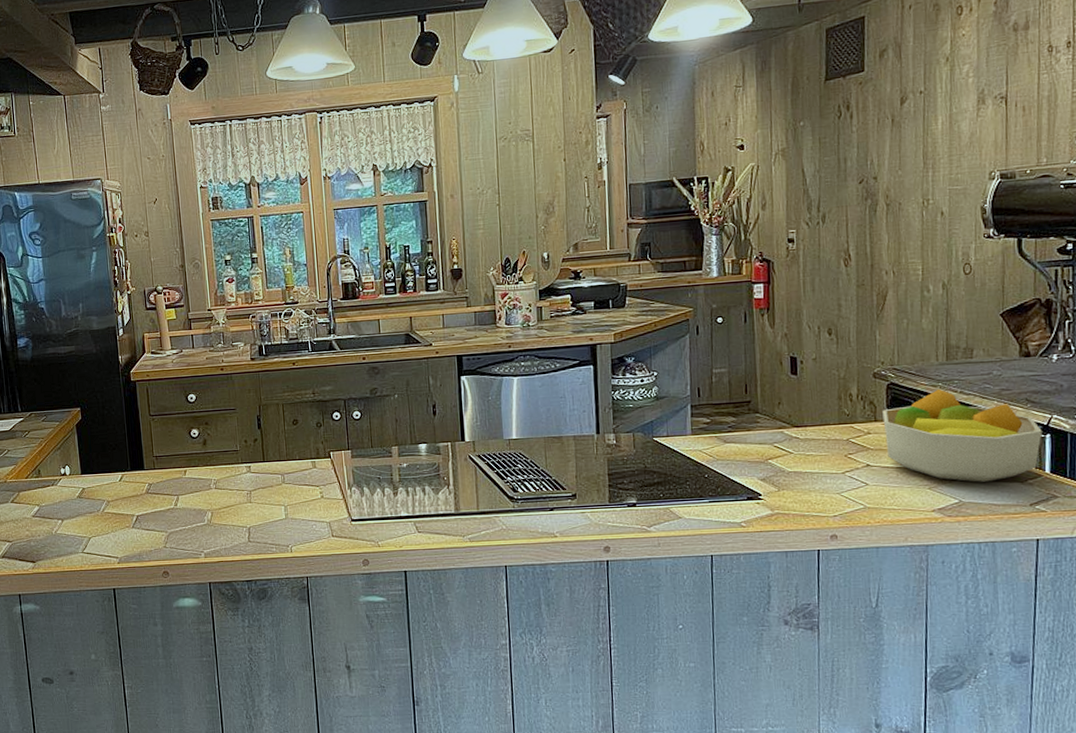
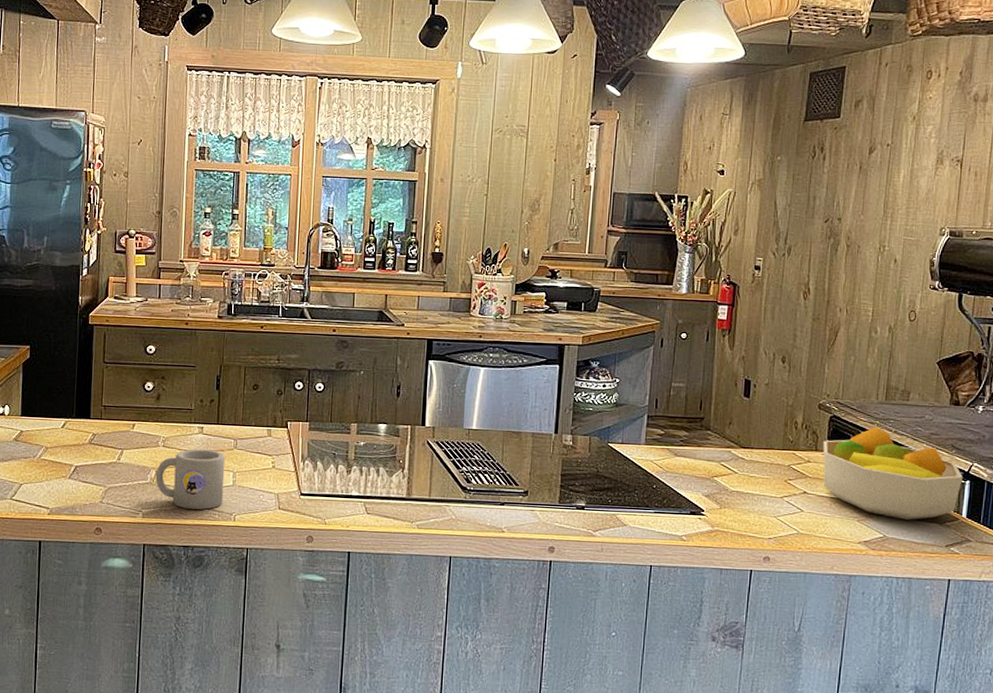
mug: none [211,487,279,545] -> present [155,449,226,510]

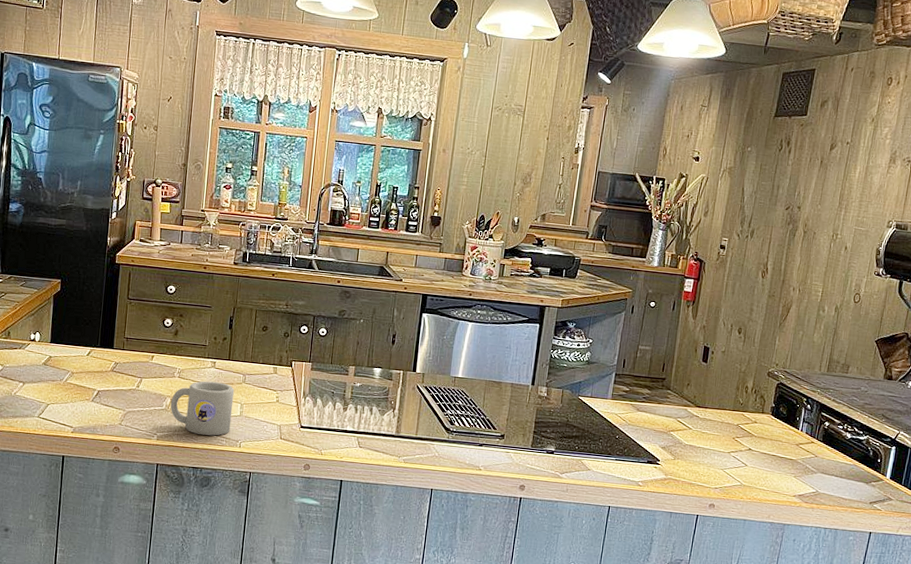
fruit bowl: present [823,426,963,520] -> none [767,394,890,479]

